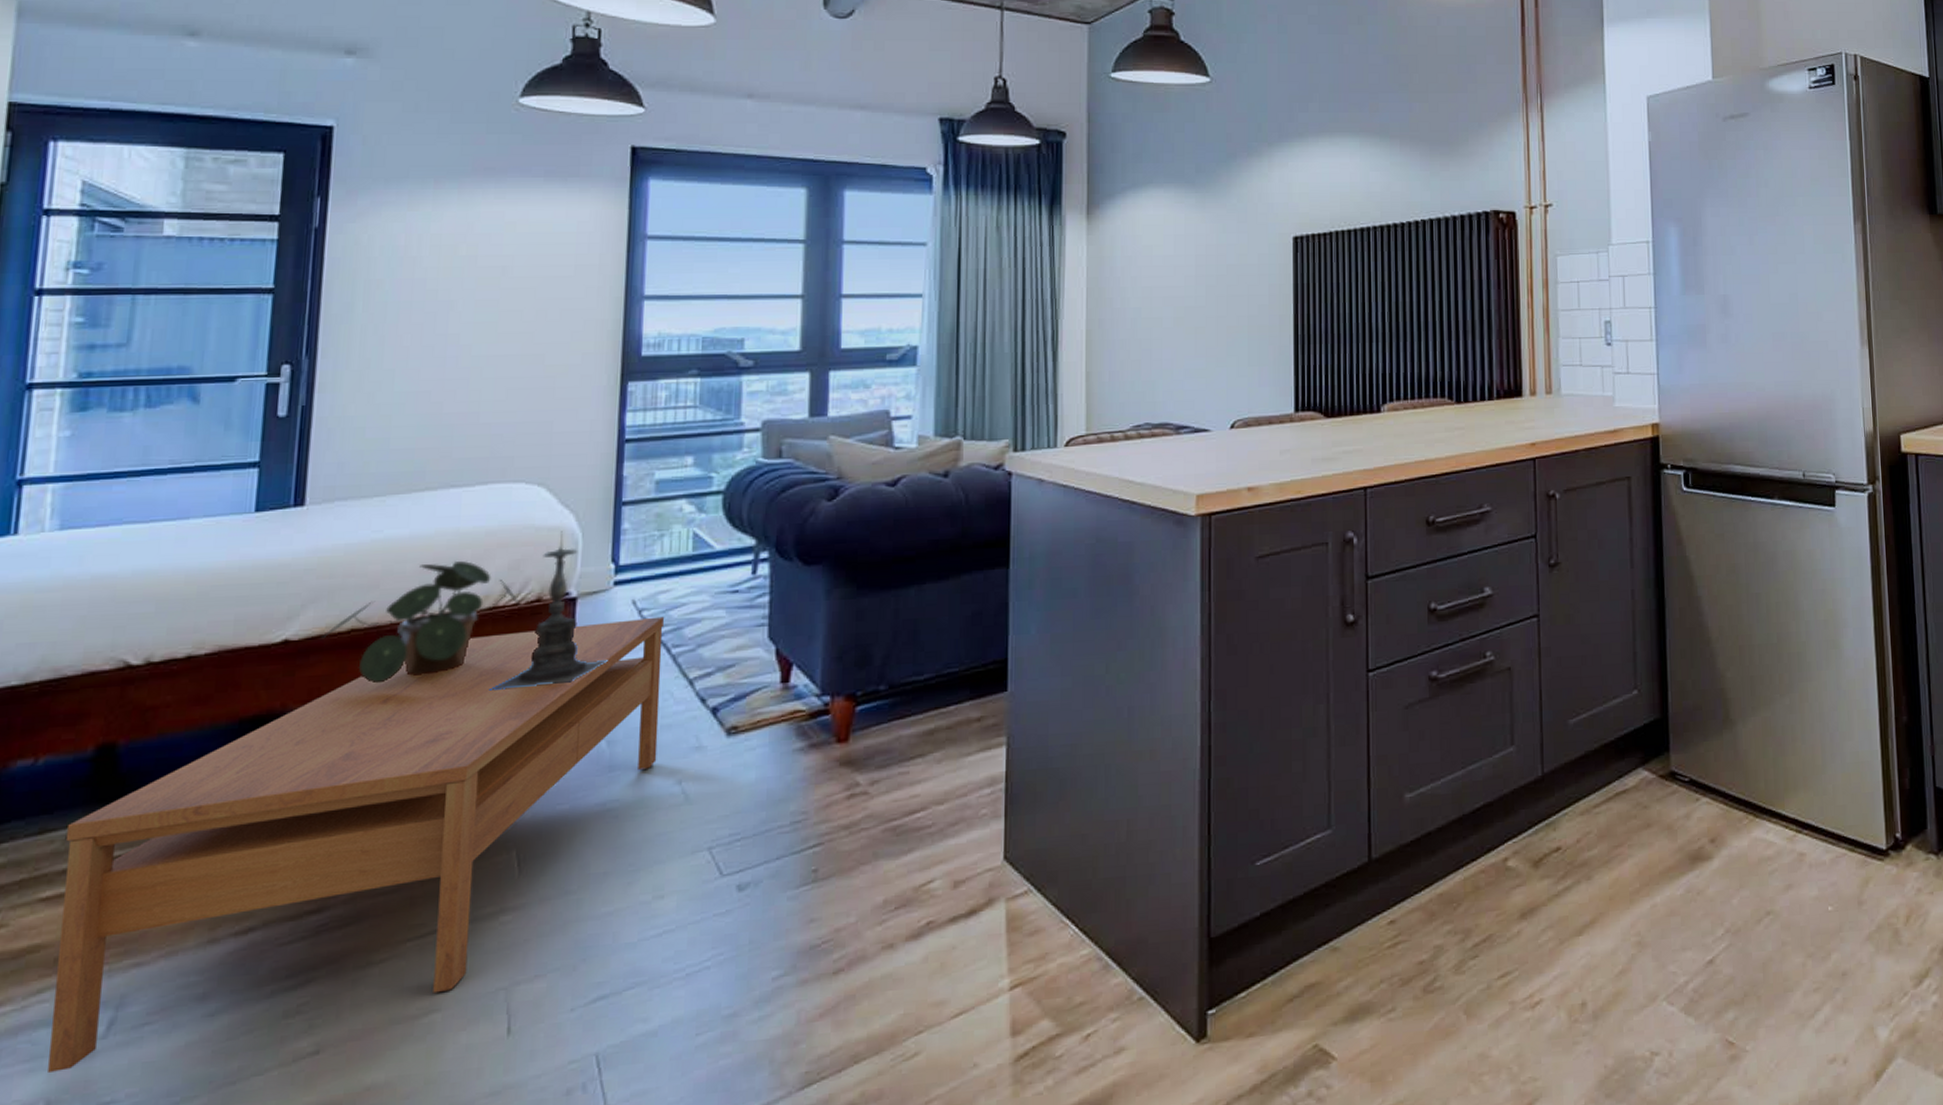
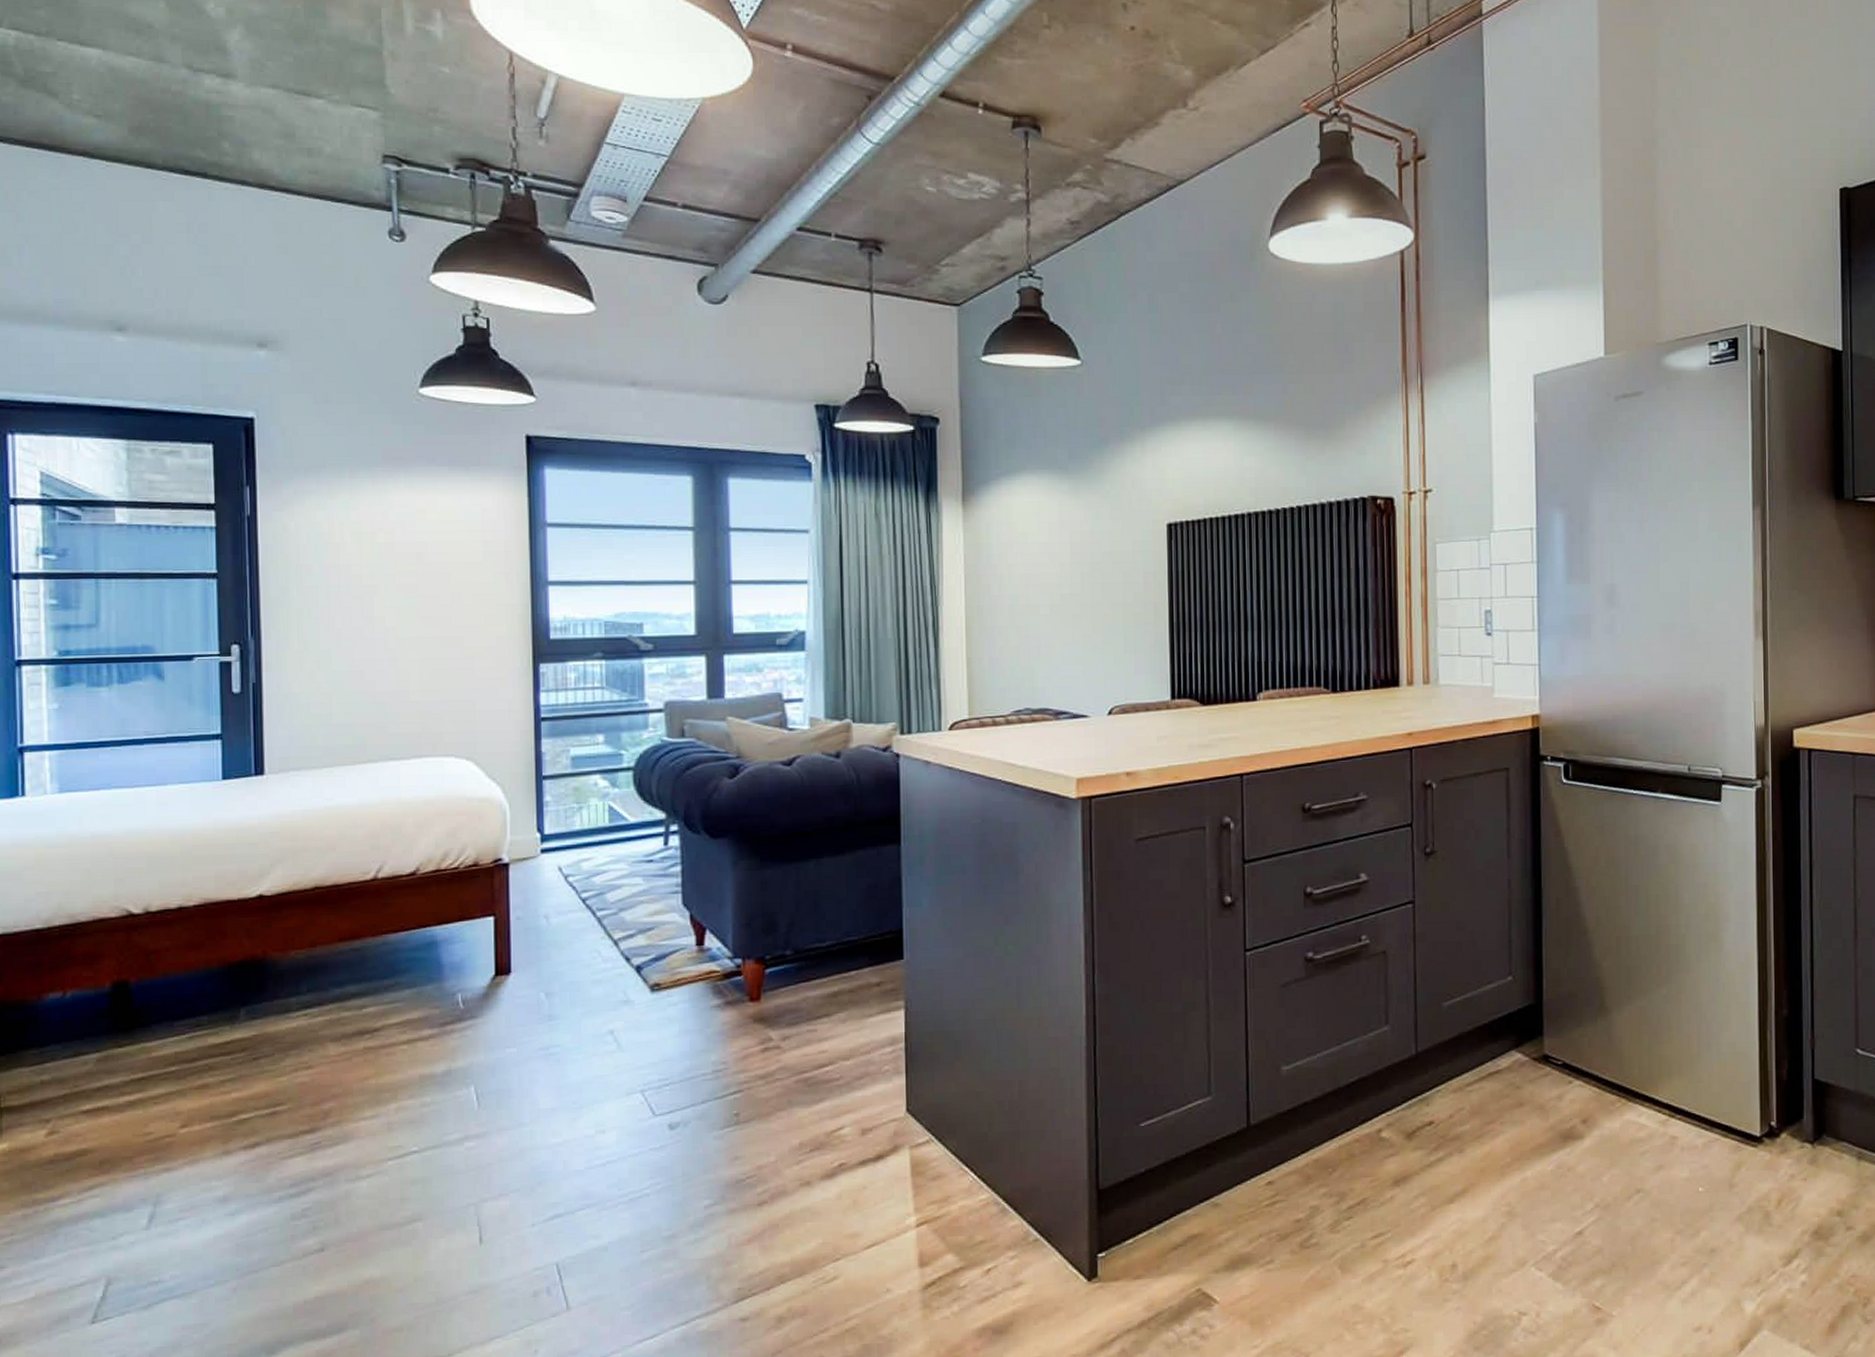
coffee table: present [48,616,665,1072] -> none [97,882,590,1255]
potted plant: present [321,560,523,684] -> none [290,827,462,936]
candle holder: present [491,531,609,690] -> none [440,802,542,945]

